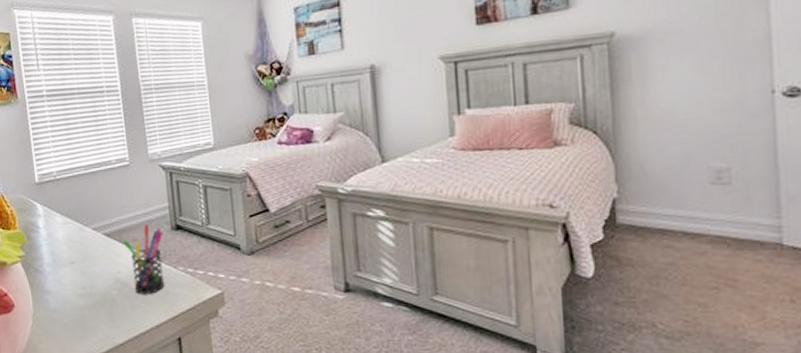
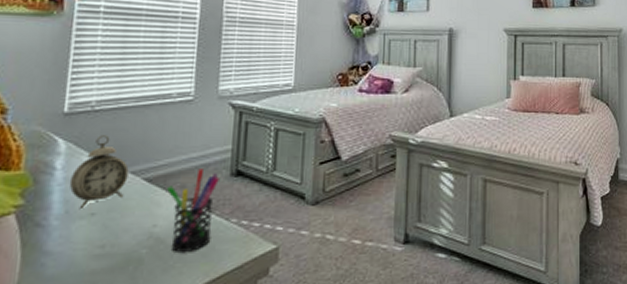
alarm clock: none [51,199,92,259] -> present [69,135,129,210]

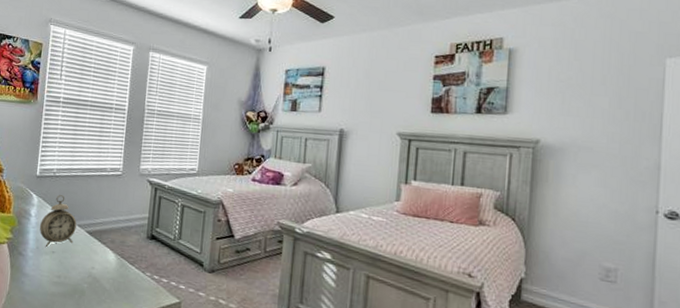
pen holder: present [167,169,219,252] -> none [102,229,139,293]

